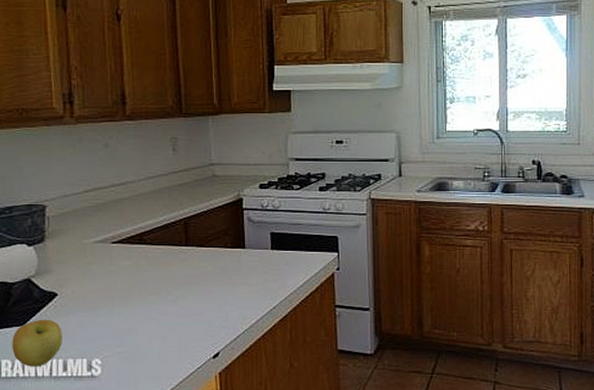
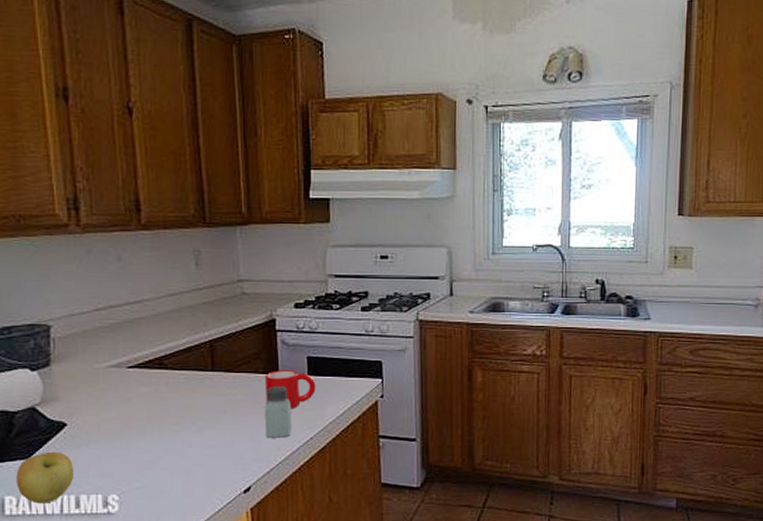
mug: none [232,245,278,281] -> present [264,370,316,409]
saltshaker: none [232,260,257,307] -> present [264,386,292,438]

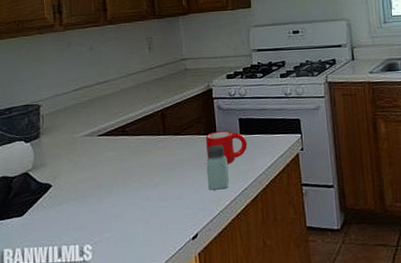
apple: present [16,451,74,504] -> none [13,209,57,255]

